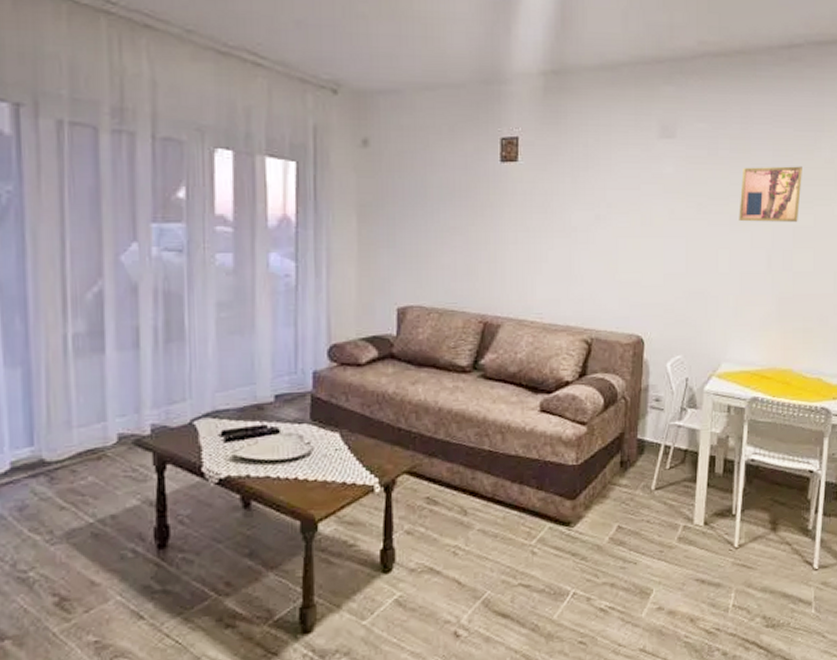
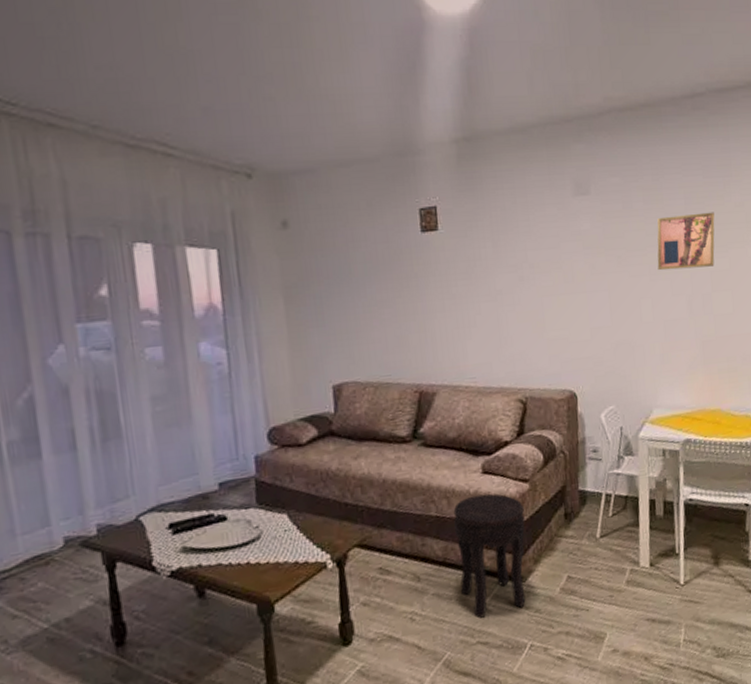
side table: none [506,433,579,560] -> present [453,493,526,618]

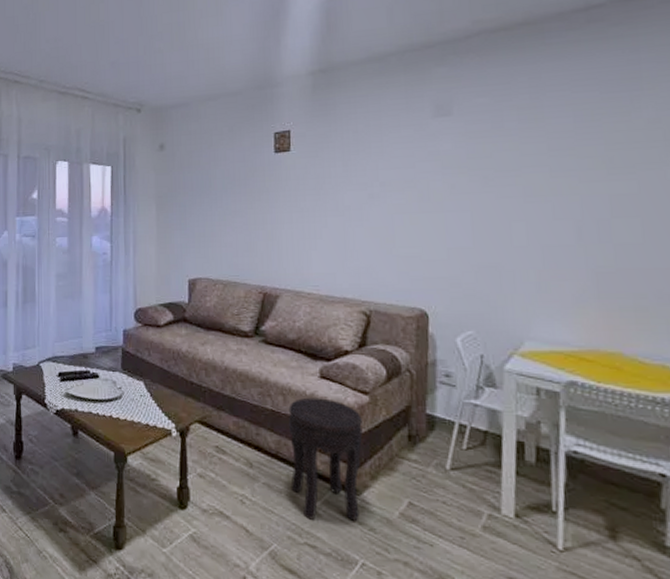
wall art: present [657,212,715,271] -> none [534,130,617,193]

